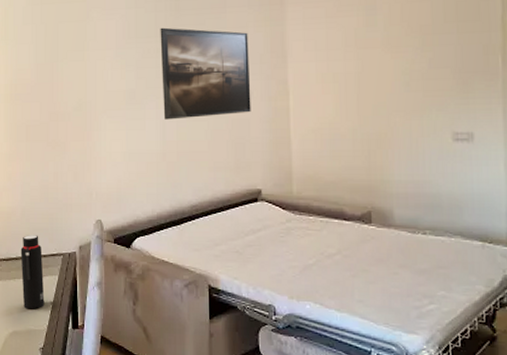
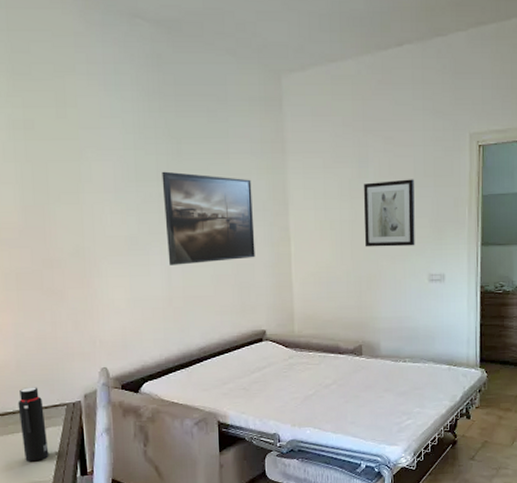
wall art: none [372,25,435,102] -> present [364,179,415,247]

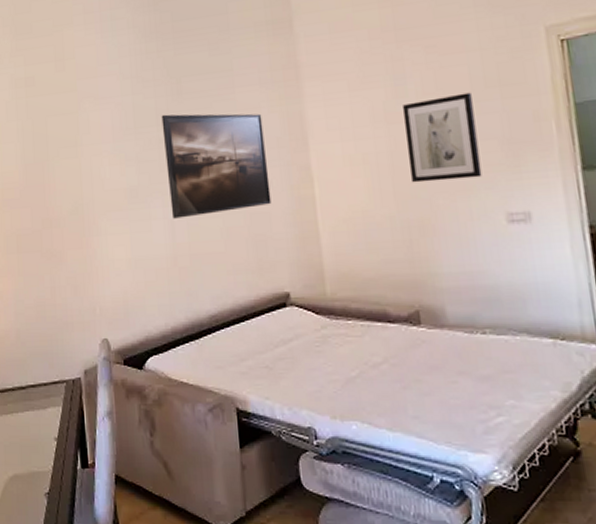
water bottle: present [18,387,49,462] -> none [17,360,48,448]

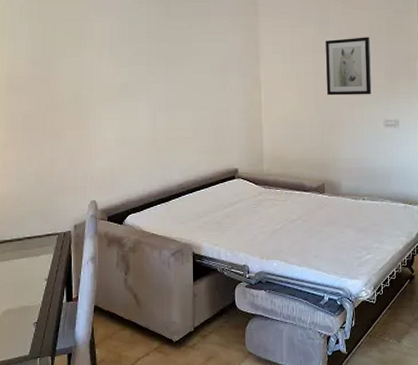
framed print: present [161,113,272,219] -> none [152,30,230,110]

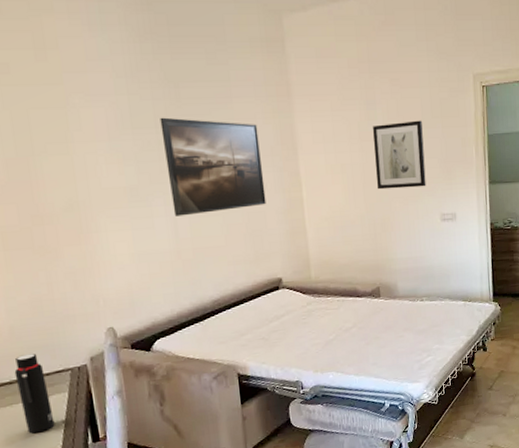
water bottle: none [15,217,39,287] -> present [14,353,55,434]
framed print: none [152,30,230,110] -> present [160,117,266,217]

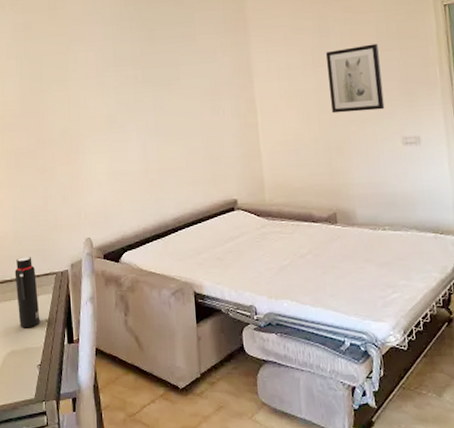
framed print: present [160,117,266,217] -> none [136,56,224,141]

